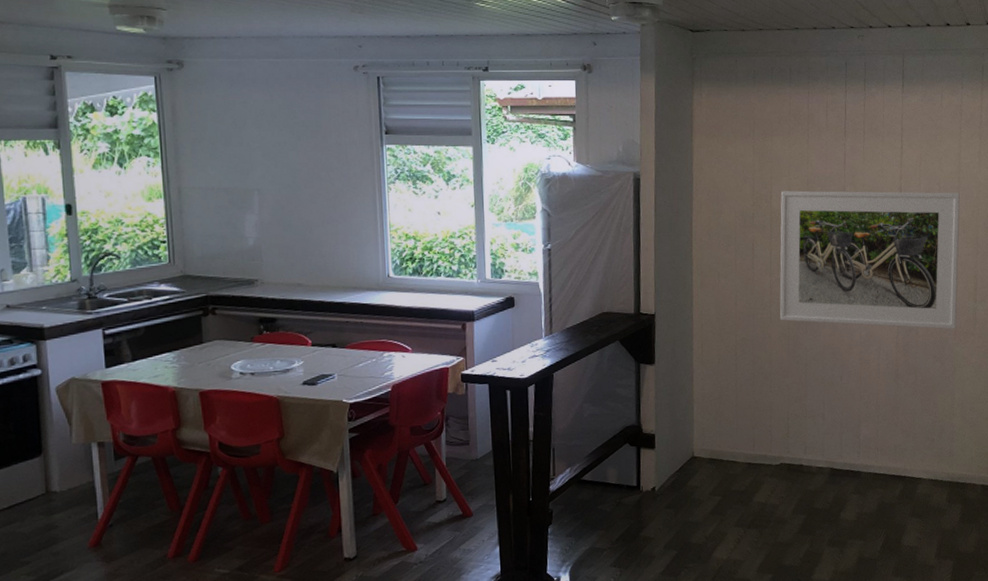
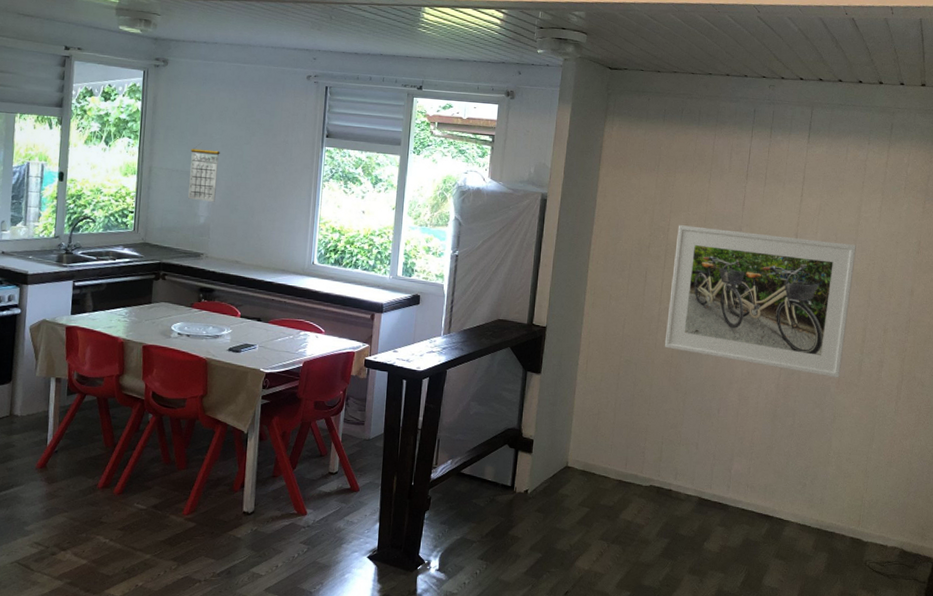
calendar: none [226,153,264,221] -> present [188,142,220,202]

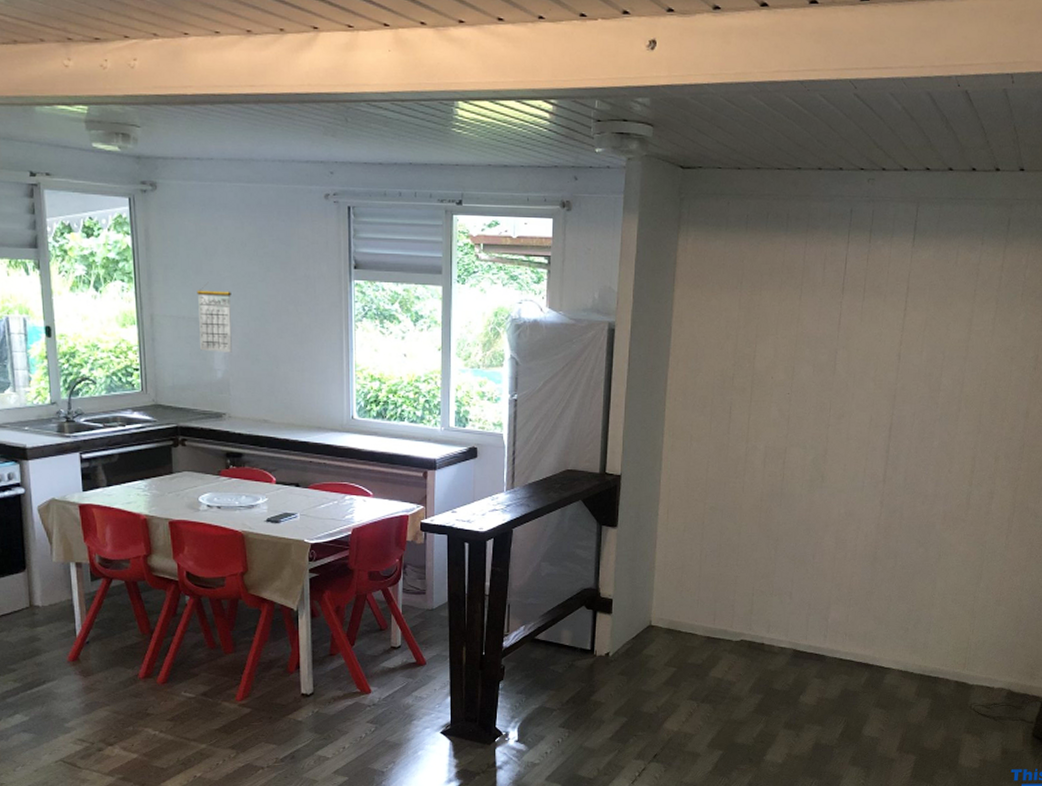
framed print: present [664,225,856,378] -> none [753,351,966,513]

